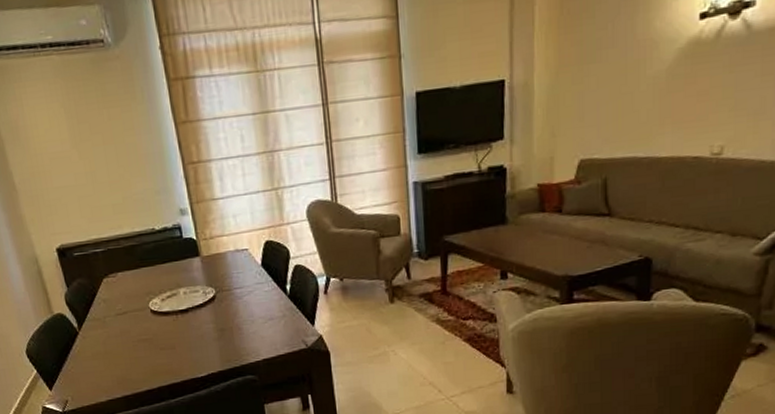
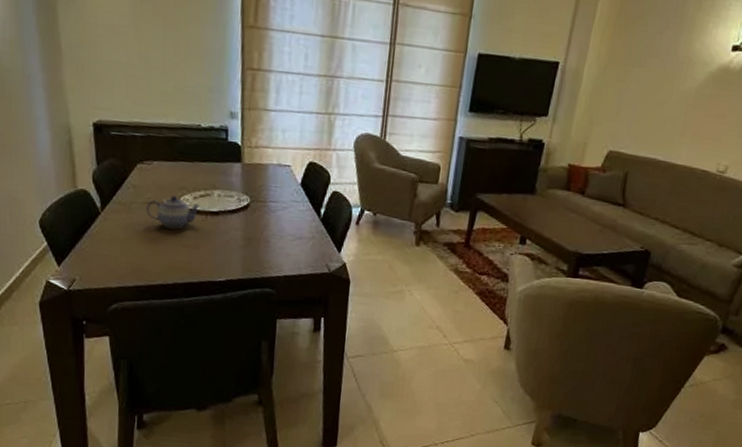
teapot: none [119,302,169,335] -> present [146,196,200,229]

